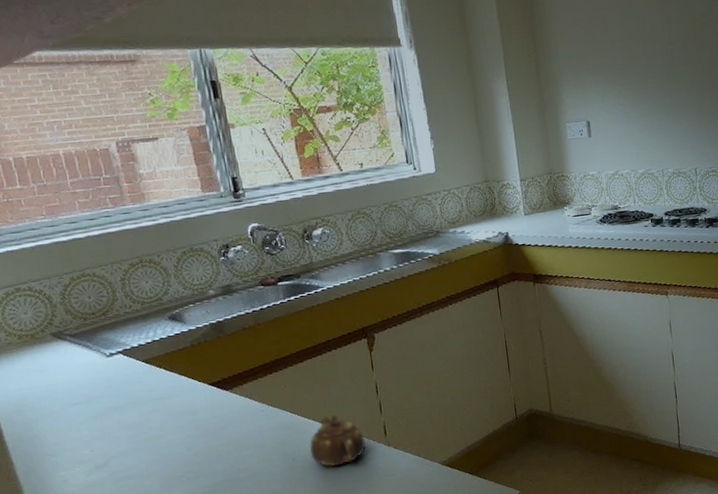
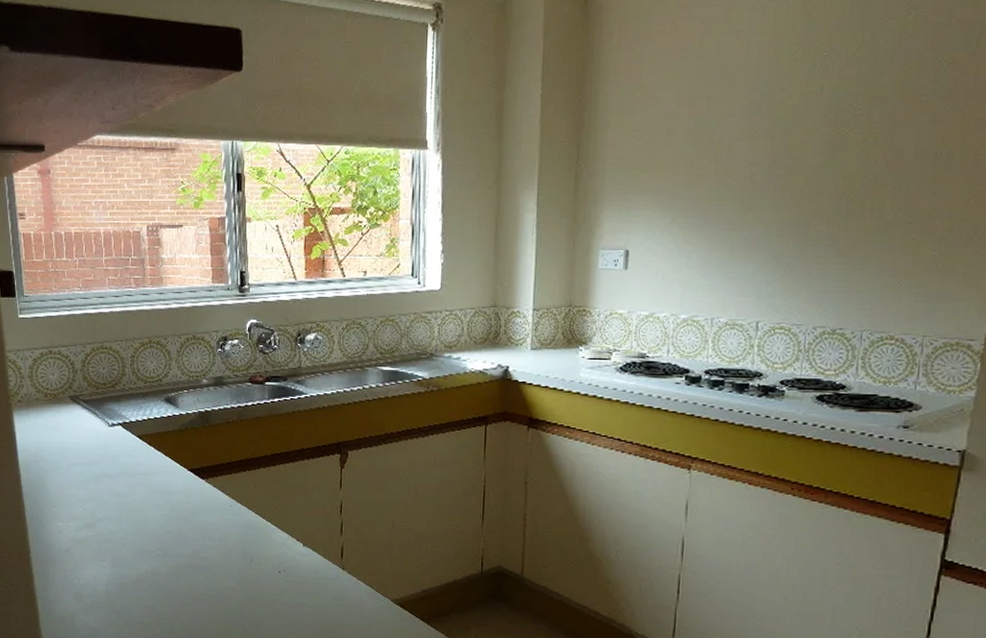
teapot: present [310,414,366,467] -> none [267,524,321,577]

